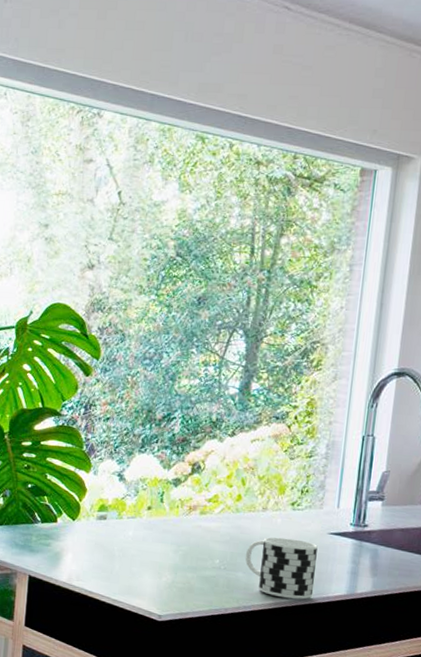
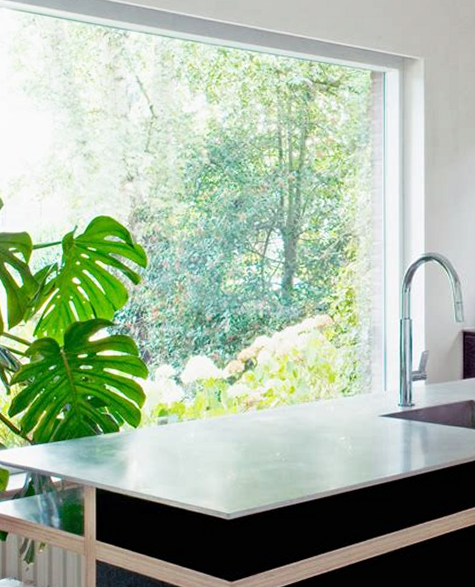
cup: present [245,537,318,600] -> none [304,424,371,484]

